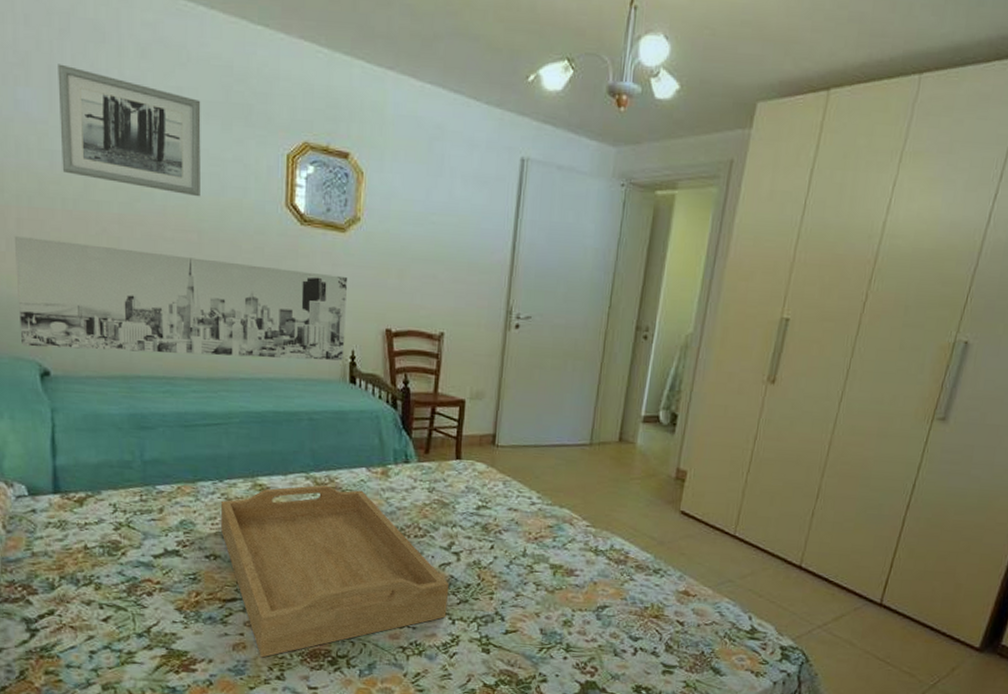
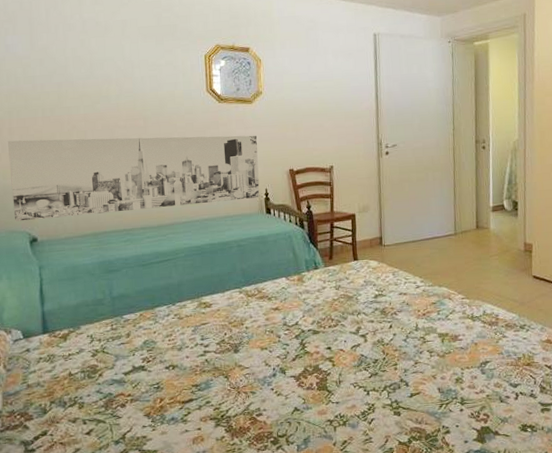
wall art: present [58,64,201,197] -> none [36,16,144,94]
serving tray: present [221,485,450,658] -> none [175,295,362,447]

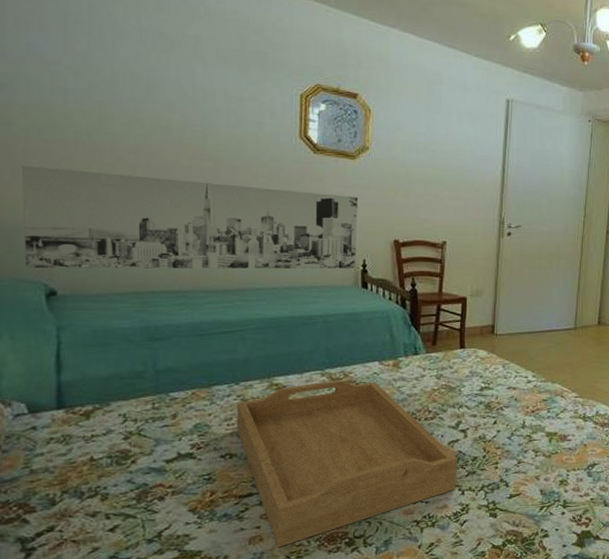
serving tray: none [175,295,362,447] -> present [237,380,458,548]

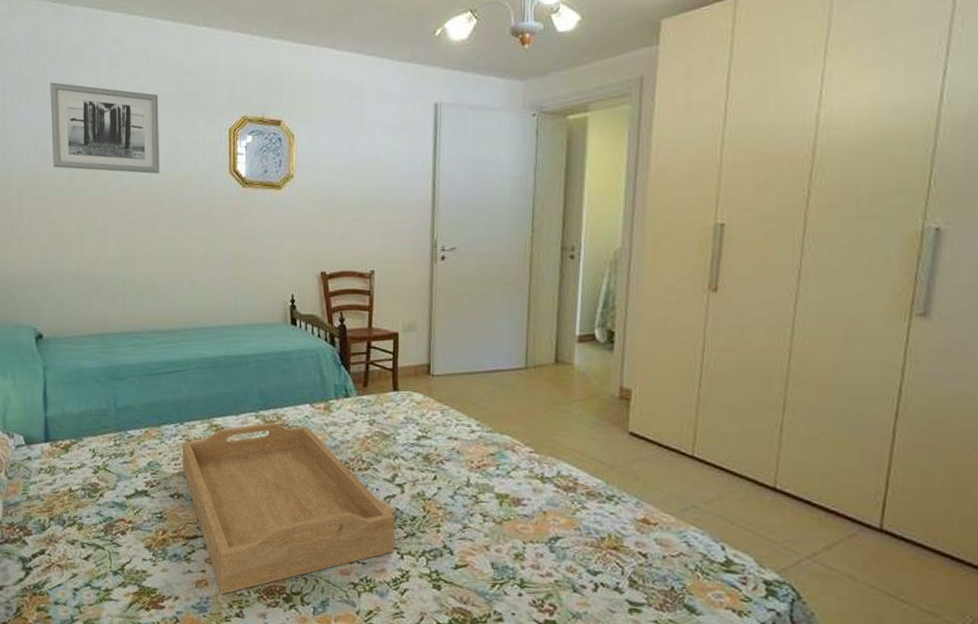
wall art: present [21,164,358,269] -> none [17,222,285,315]
wall art: none [73,12,218,130] -> present [50,82,160,174]

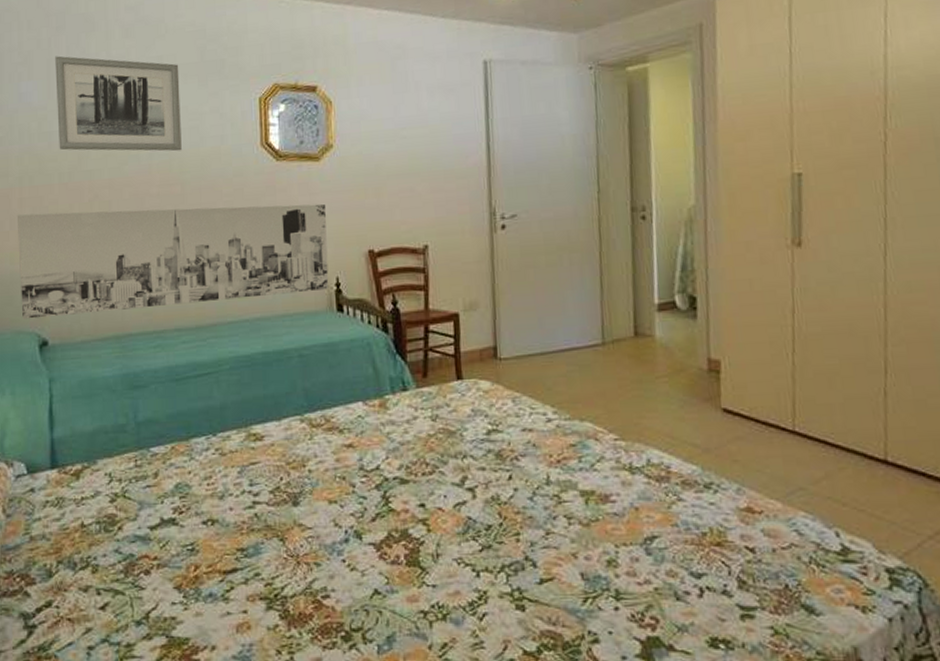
wall art: none [17,222,285,315] -> present [17,204,329,319]
serving tray: present [183,423,396,595] -> none [216,426,469,639]

